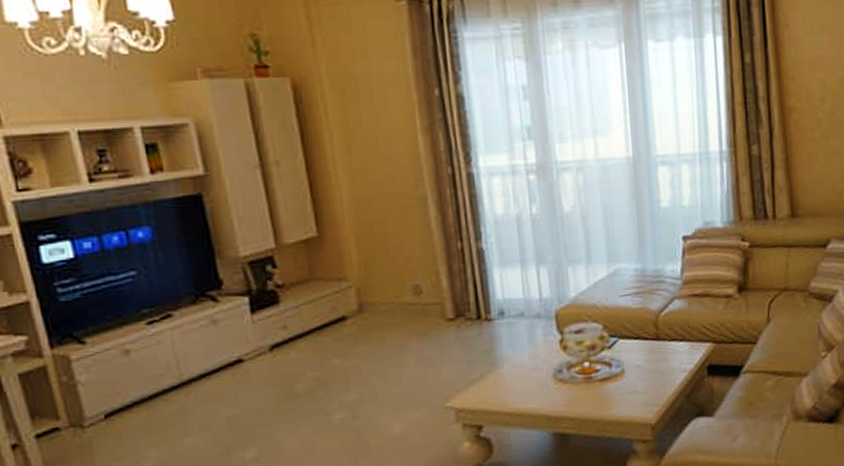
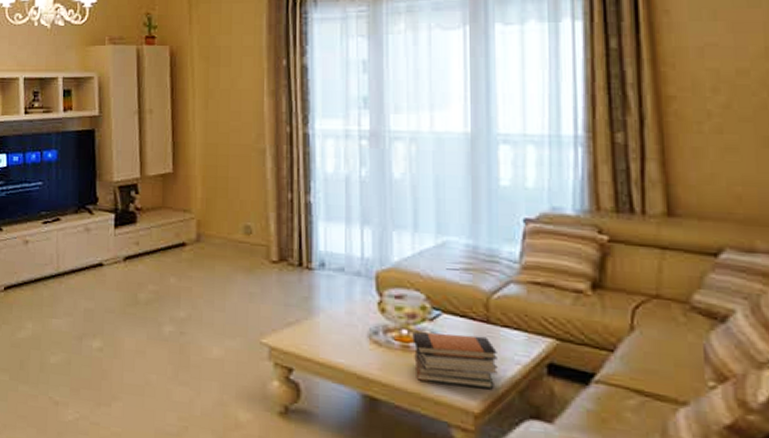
book stack: none [593,353,669,407] -> present [412,331,498,388]

